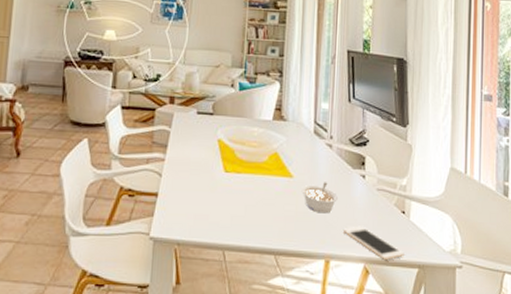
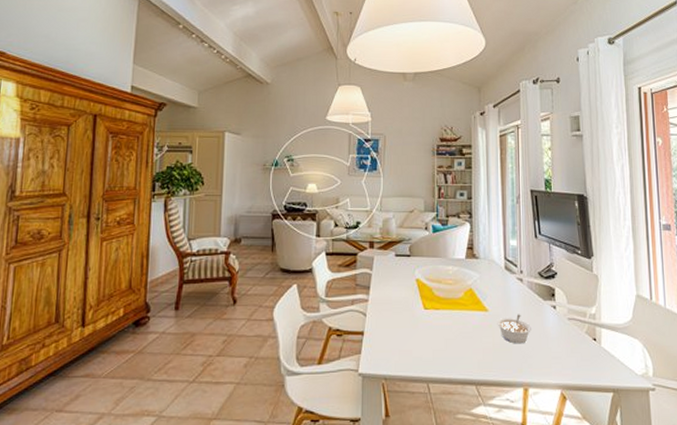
cell phone: present [343,226,404,260] -> none [538,354,599,385]

